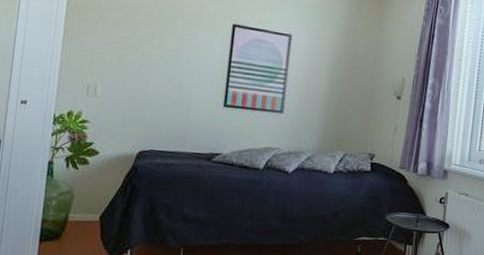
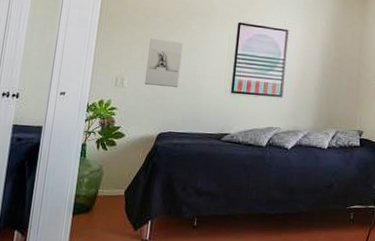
wall sculpture: none [121,39,168,100] -> present [144,38,184,88]

